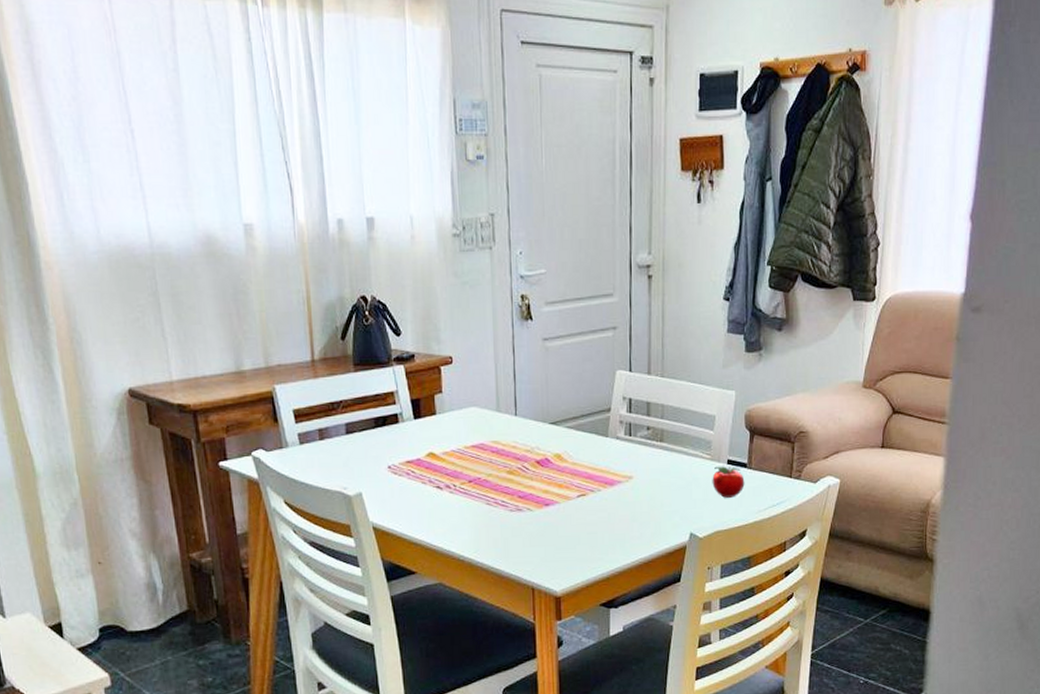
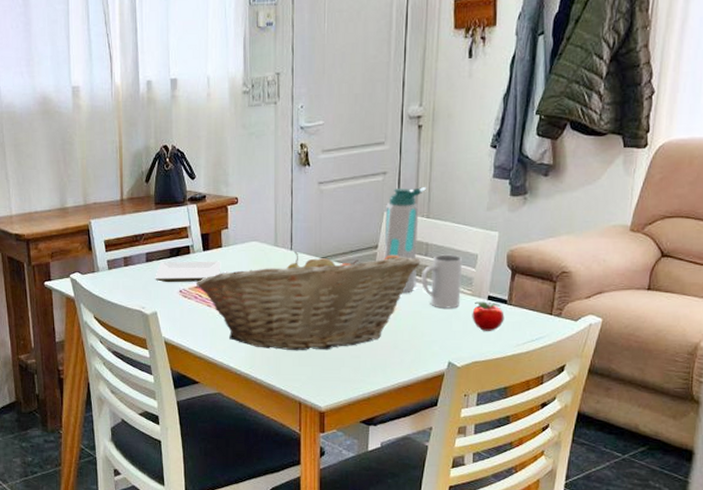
plate: none [357,430,436,457] -> present [155,261,221,282]
fruit basket: none [408,417,657,530] -> present [197,251,420,351]
water bottle: none [617,343,659,461] -> present [384,187,426,294]
mug: none [657,416,701,475] -> present [420,254,463,309]

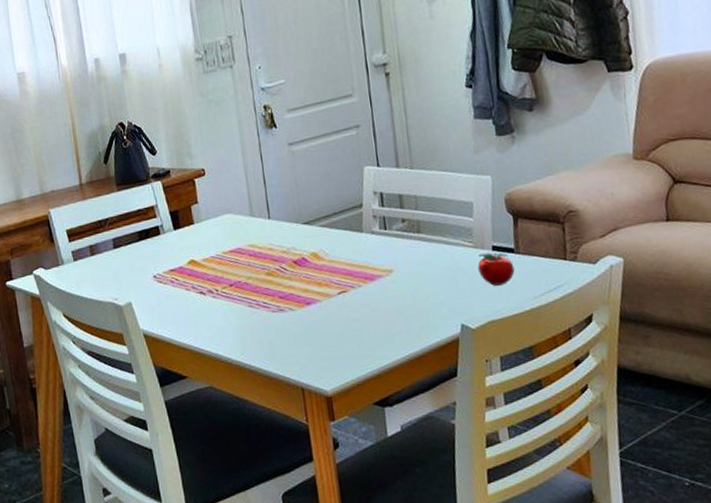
plate: present [155,261,221,282] -> none [125,239,196,269]
fruit basket: present [197,251,420,351] -> none [171,212,412,331]
water bottle: present [384,187,426,294] -> none [364,136,411,254]
mug: present [420,254,463,309] -> none [414,205,462,266]

